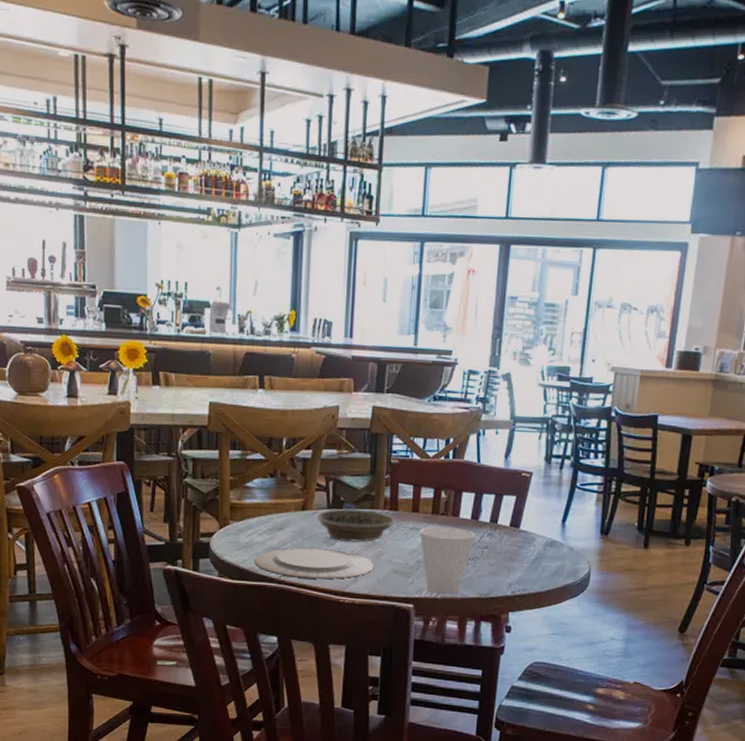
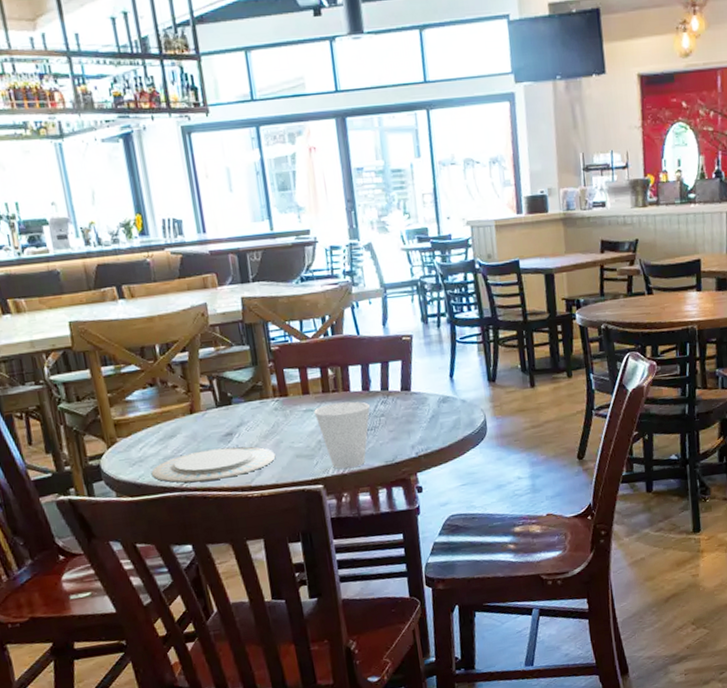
bowl: present [316,509,395,542] -> none [206,400,288,437]

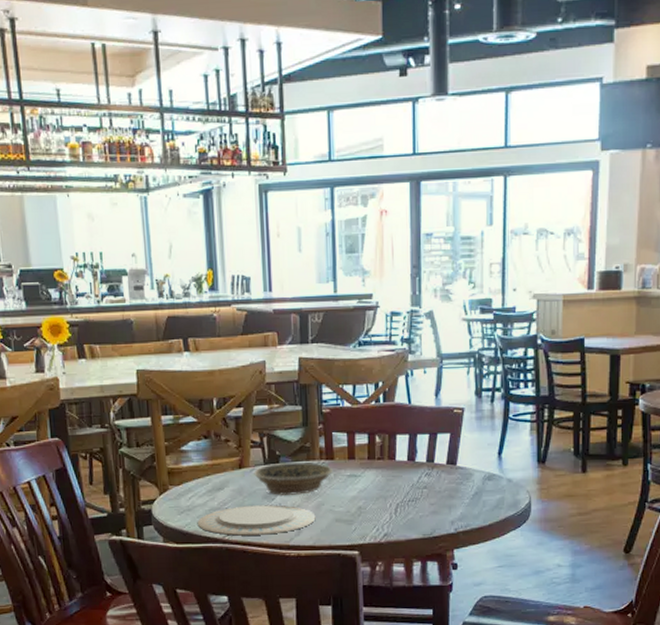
bowl: none [206,400,288,437] -> present [254,462,332,495]
cup: present [314,401,371,469] -> none [358,470,415,538]

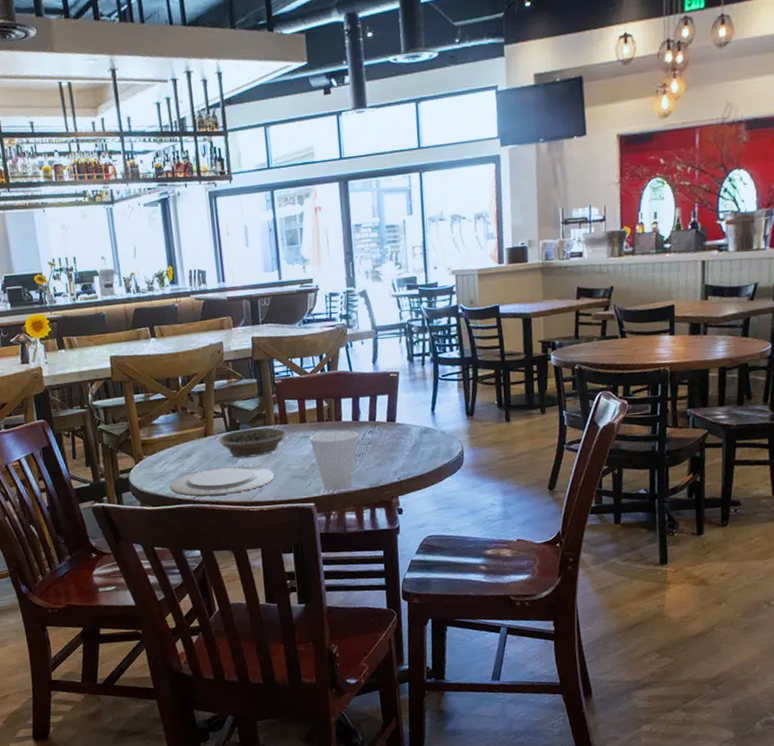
cup: none [358,470,415,538] -> present [309,430,359,490]

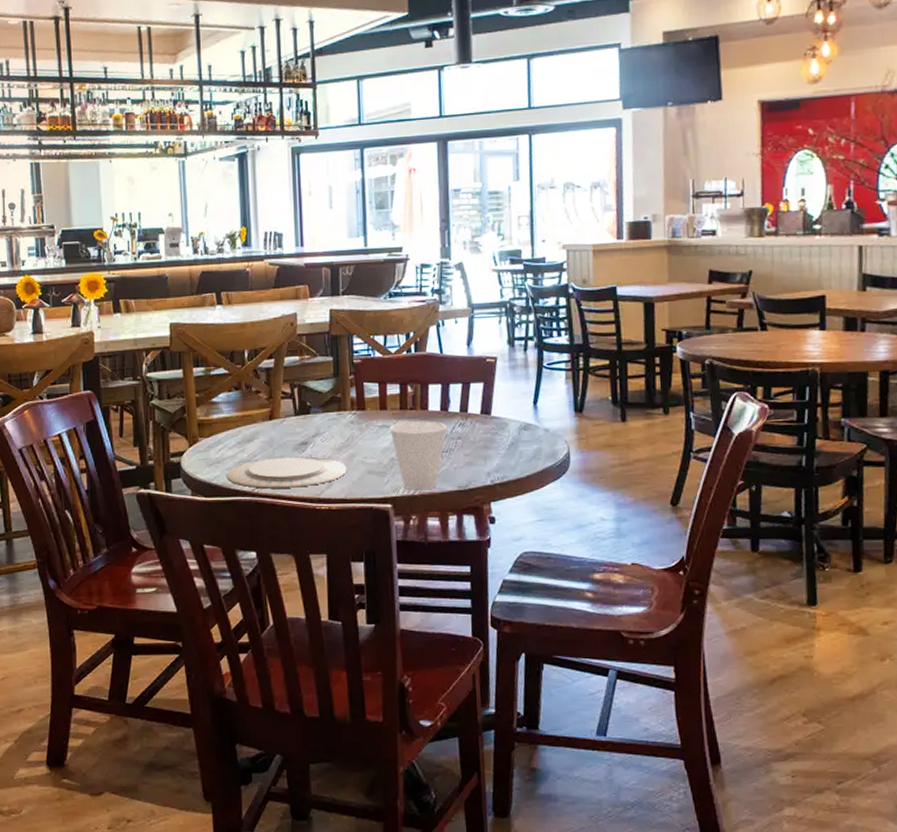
bowl: present [217,427,287,458] -> none [284,412,364,447]

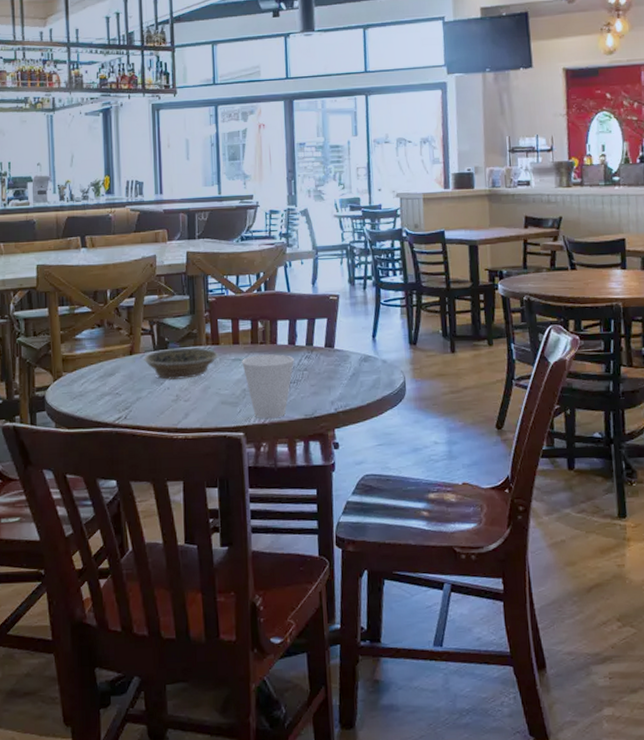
plate: present [226,456,347,489] -> none [88,389,203,420]
bowl: none [284,412,364,447] -> present [144,347,218,380]

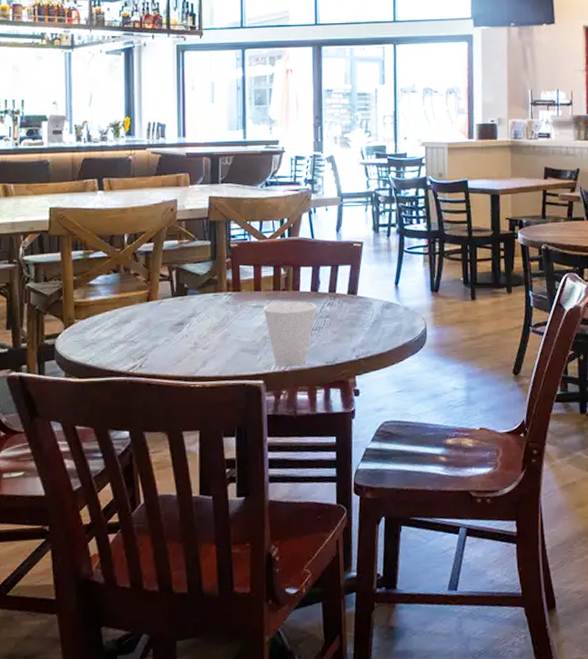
bowl: present [144,347,218,380] -> none [161,294,239,327]

